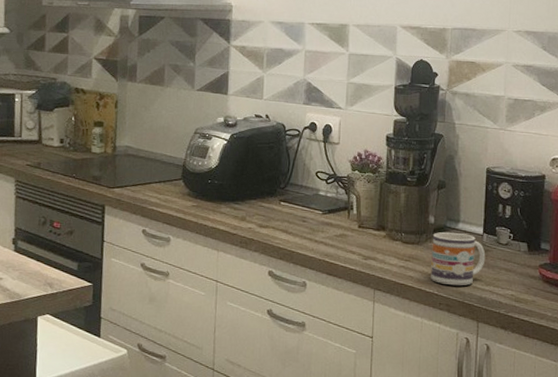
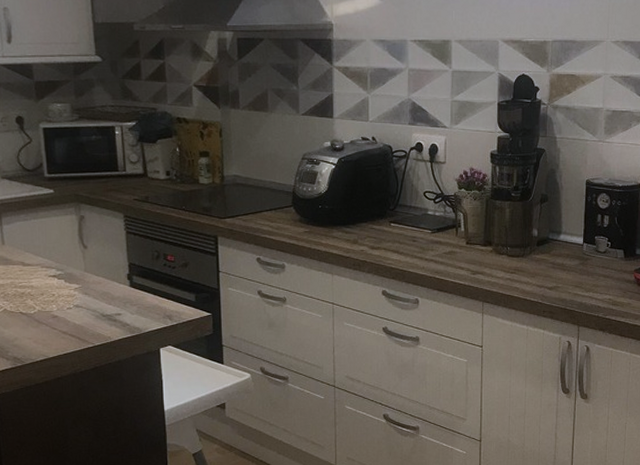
mug: present [431,232,486,286] -> none [535,243,586,294]

